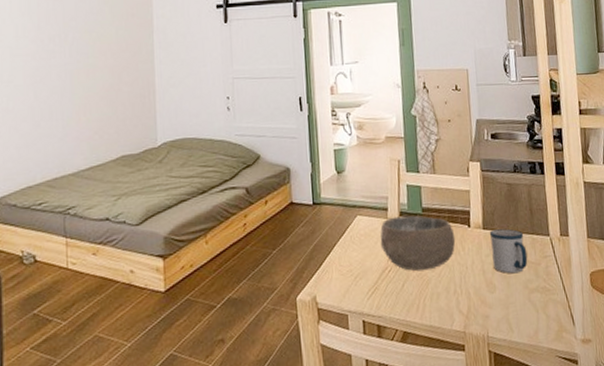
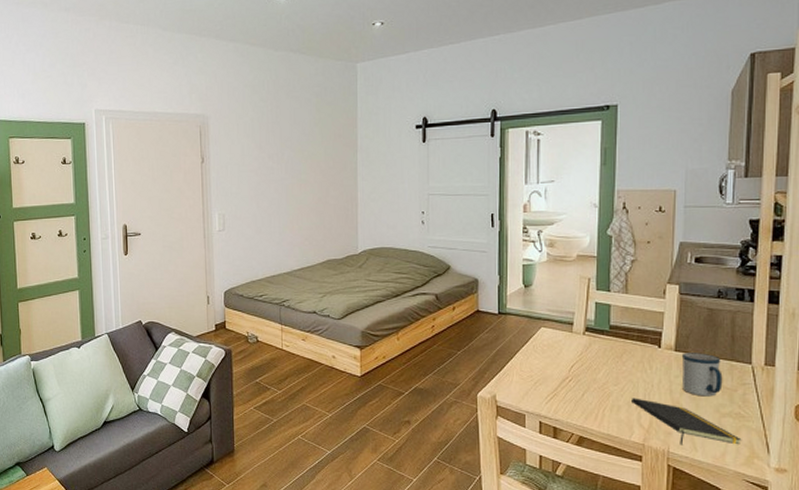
bowl: present [380,215,456,271] -> none [563,331,643,384]
notepad: none [449,282,550,328] -> present [632,398,742,446]

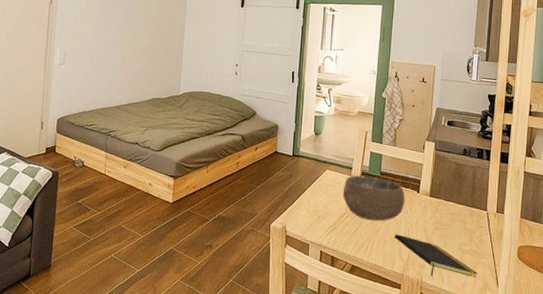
bowl: none [563,331,643,384] -> present [342,175,405,221]
mug: present [681,353,723,397] -> none [434,198,465,236]

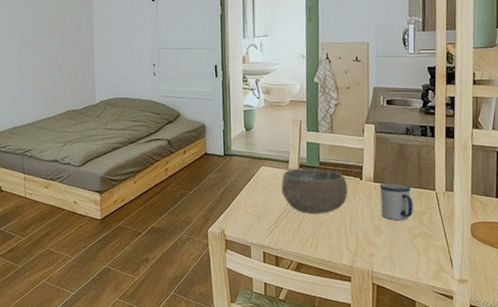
notepad: present [395,234,478,278] -> none [340,225,431,265]
mug: none [434,198,465,236] -> present [379,182,413,221]

